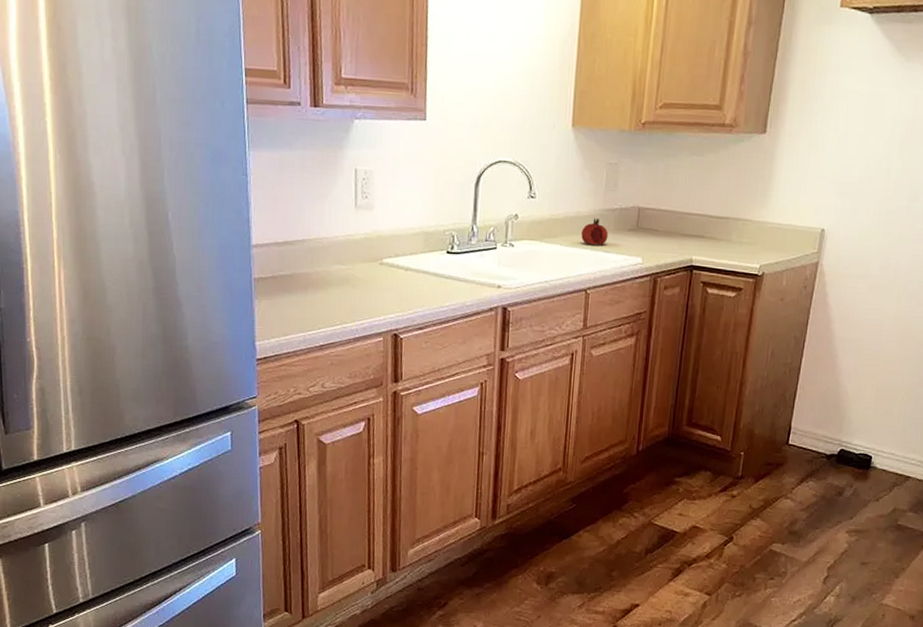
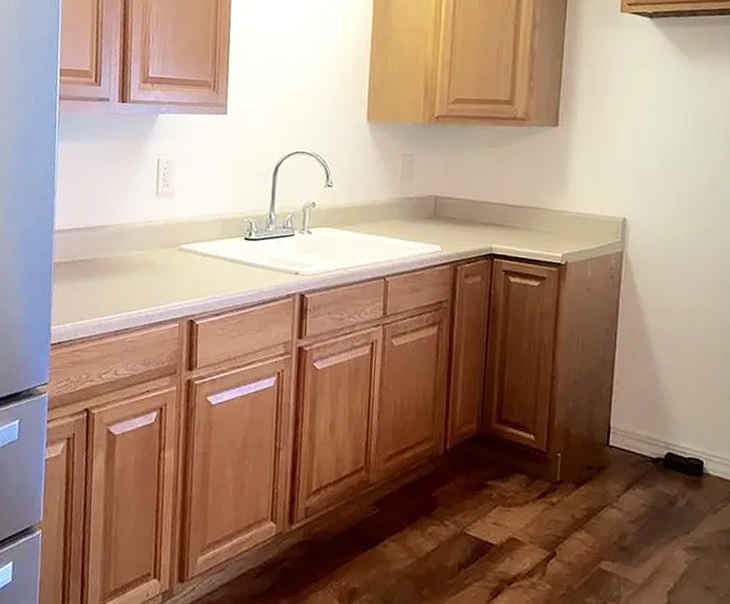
fruit: present [581,217,609,245] -> none [379,206,406,233]

